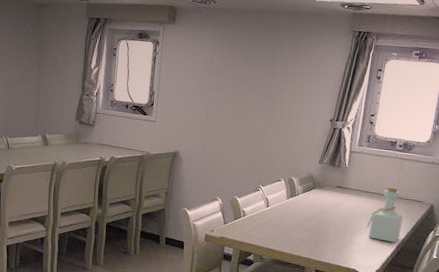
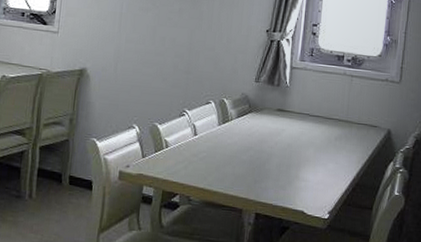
bottle: present [367,186,403,243] -> none [315,109,356,177]

